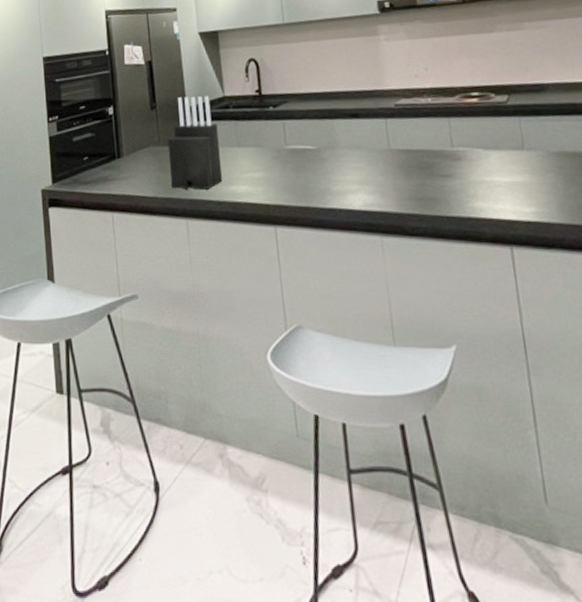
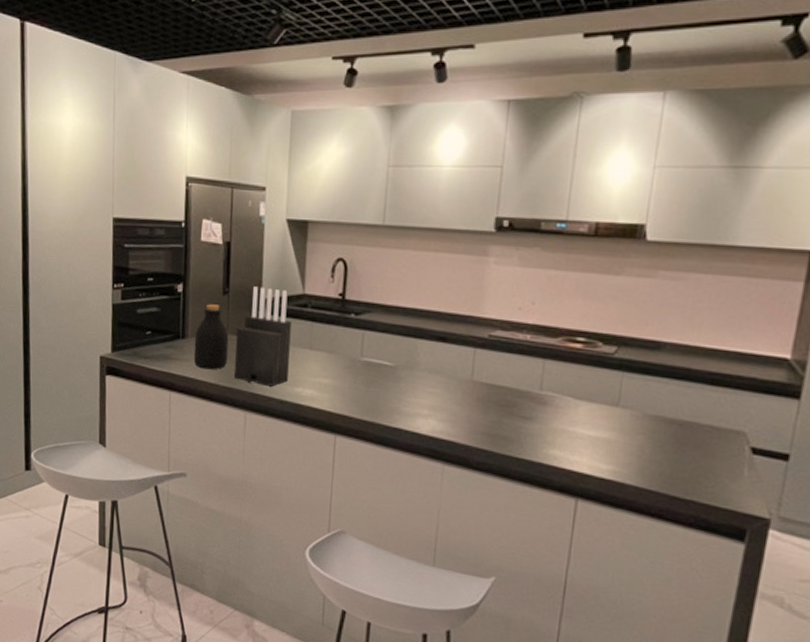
bottle: none [129,120,163,184] -> present [193,304,229,370]

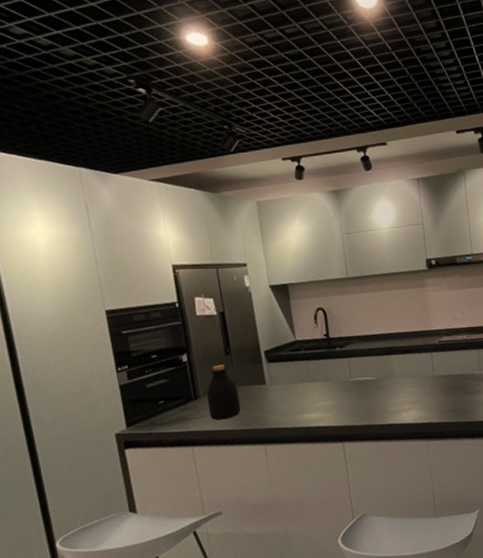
knife block: present [234,286,292,387] -> none [243,341,296,421]

